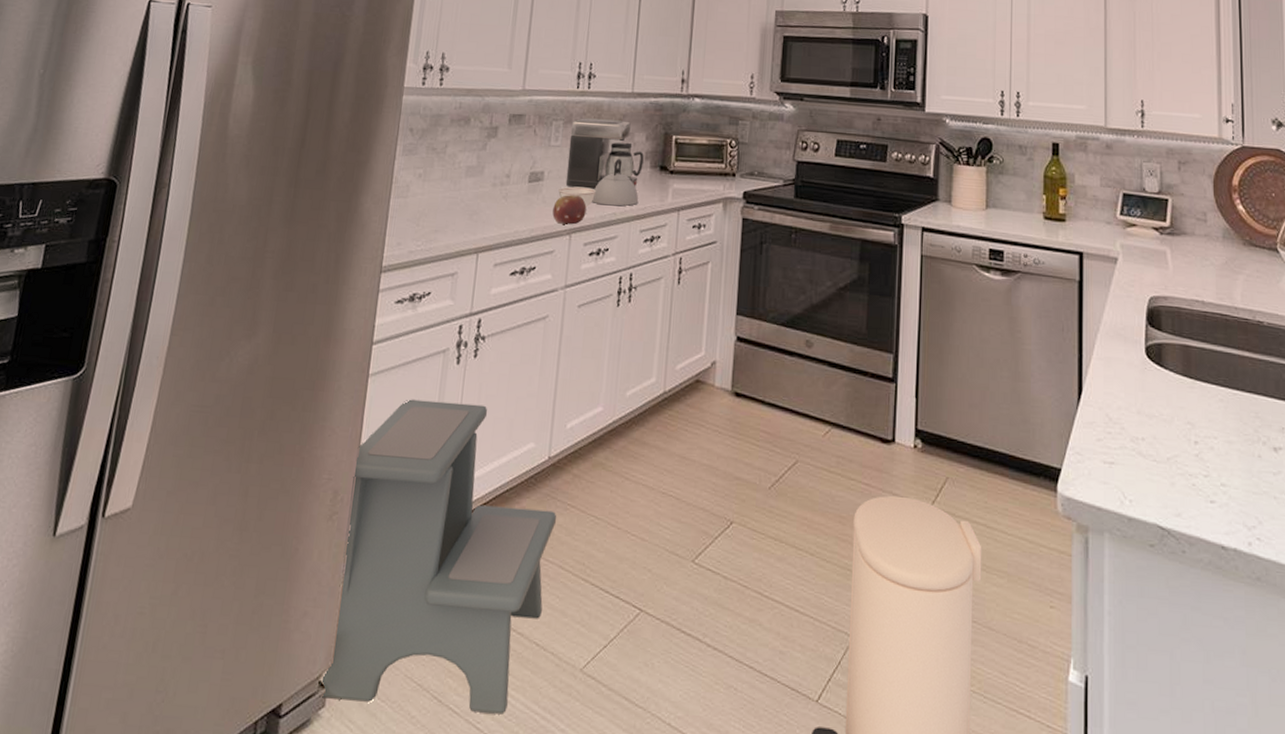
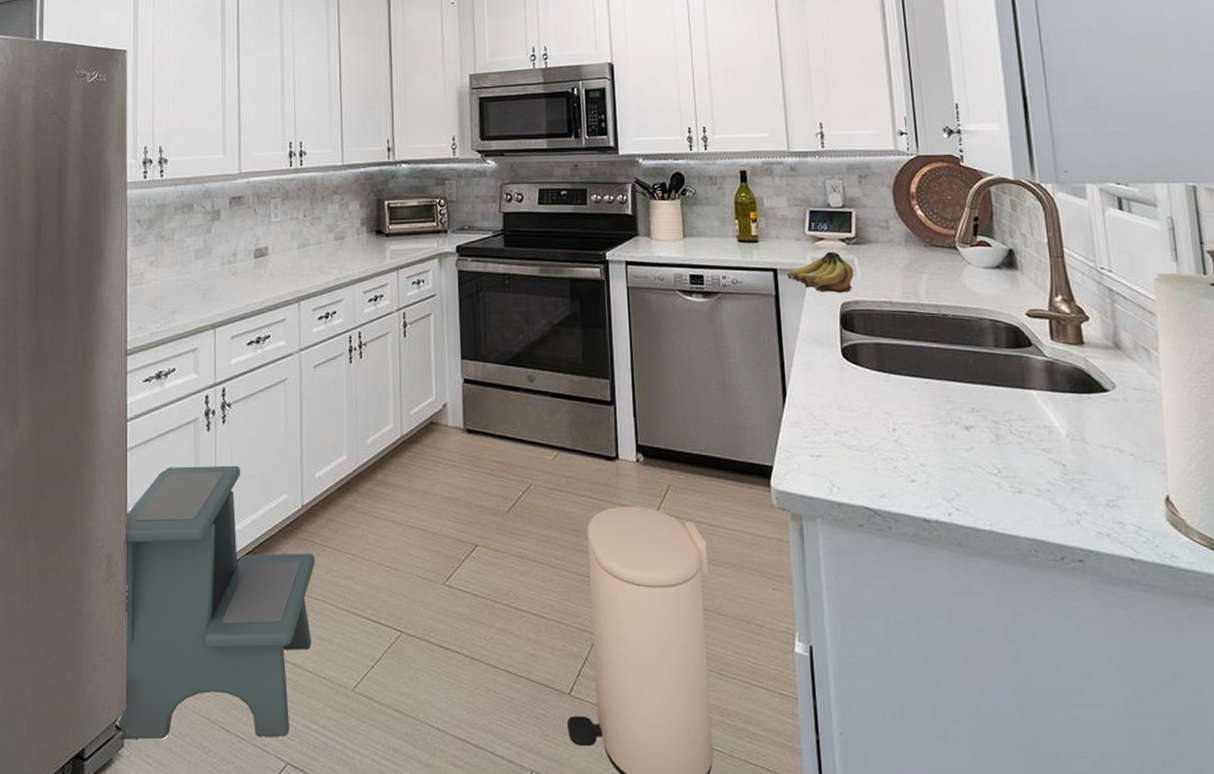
fruit: present [552,195,587,225] -> none [280,266,311,293]
bowl: present [558,186,597,208] -> none [283,257,319,276]
coffee maker: present [565,118,644,189] -> none [288,192,360,259]
kettle: present [592,158,639,207] -> none [316,227,360,272]
fruit: none [1093,239,1166,287] -> present [787,251,854,293]

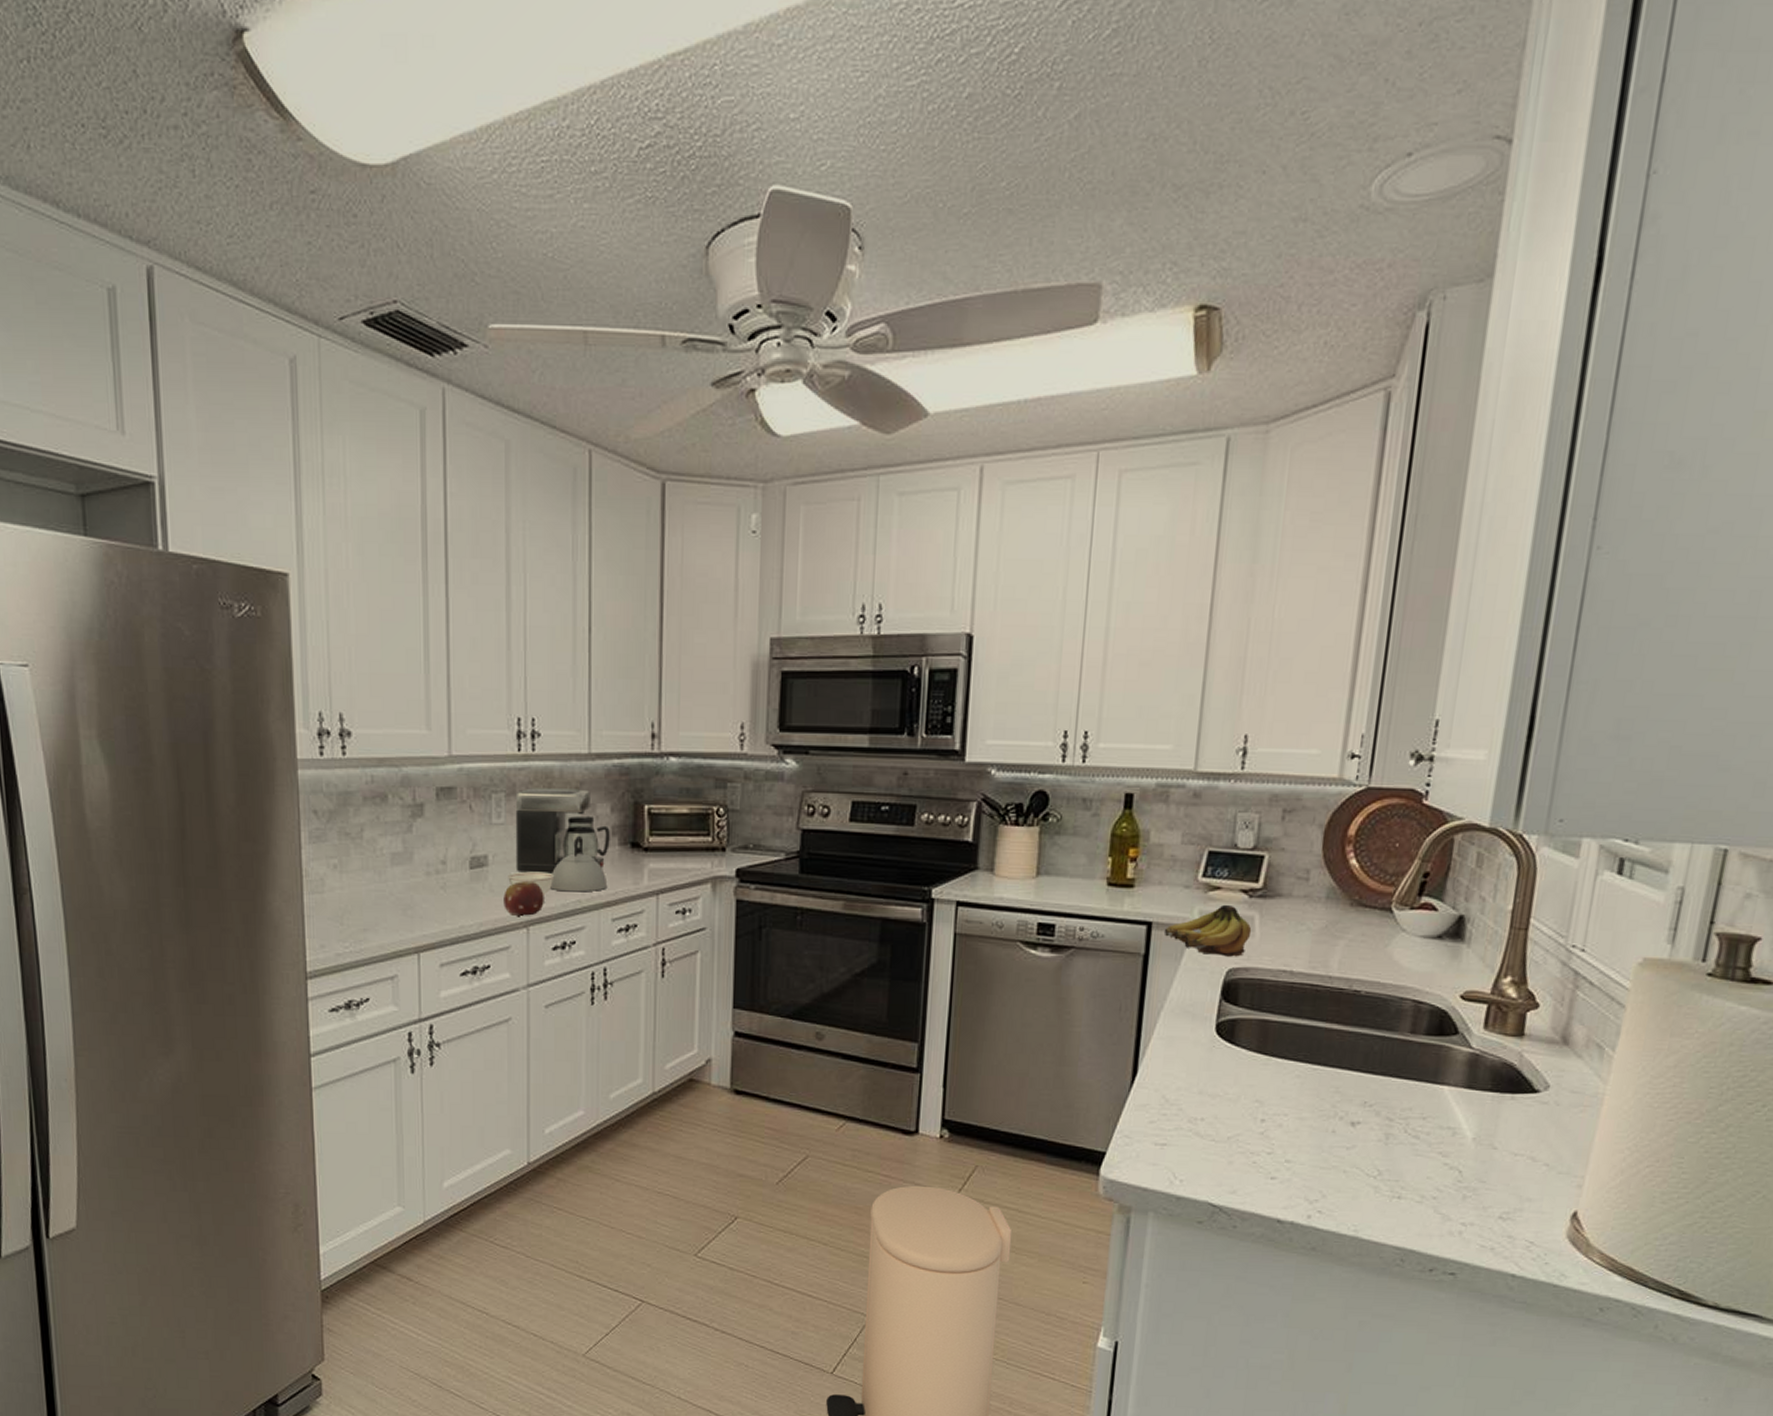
step stool: present [117,465,316,739] -> none [312,1111,544,1396]
fruit: none [280,266,311,293] -> present [504,881,544,916]
bowl: none [283,257,319,276] -> present [508,871,555,896]
coffee maker: none [288,192,360,259] -> present [515,788,610,873]
kettle: none [316,227,360,272] -> present [550,835,608,892]

